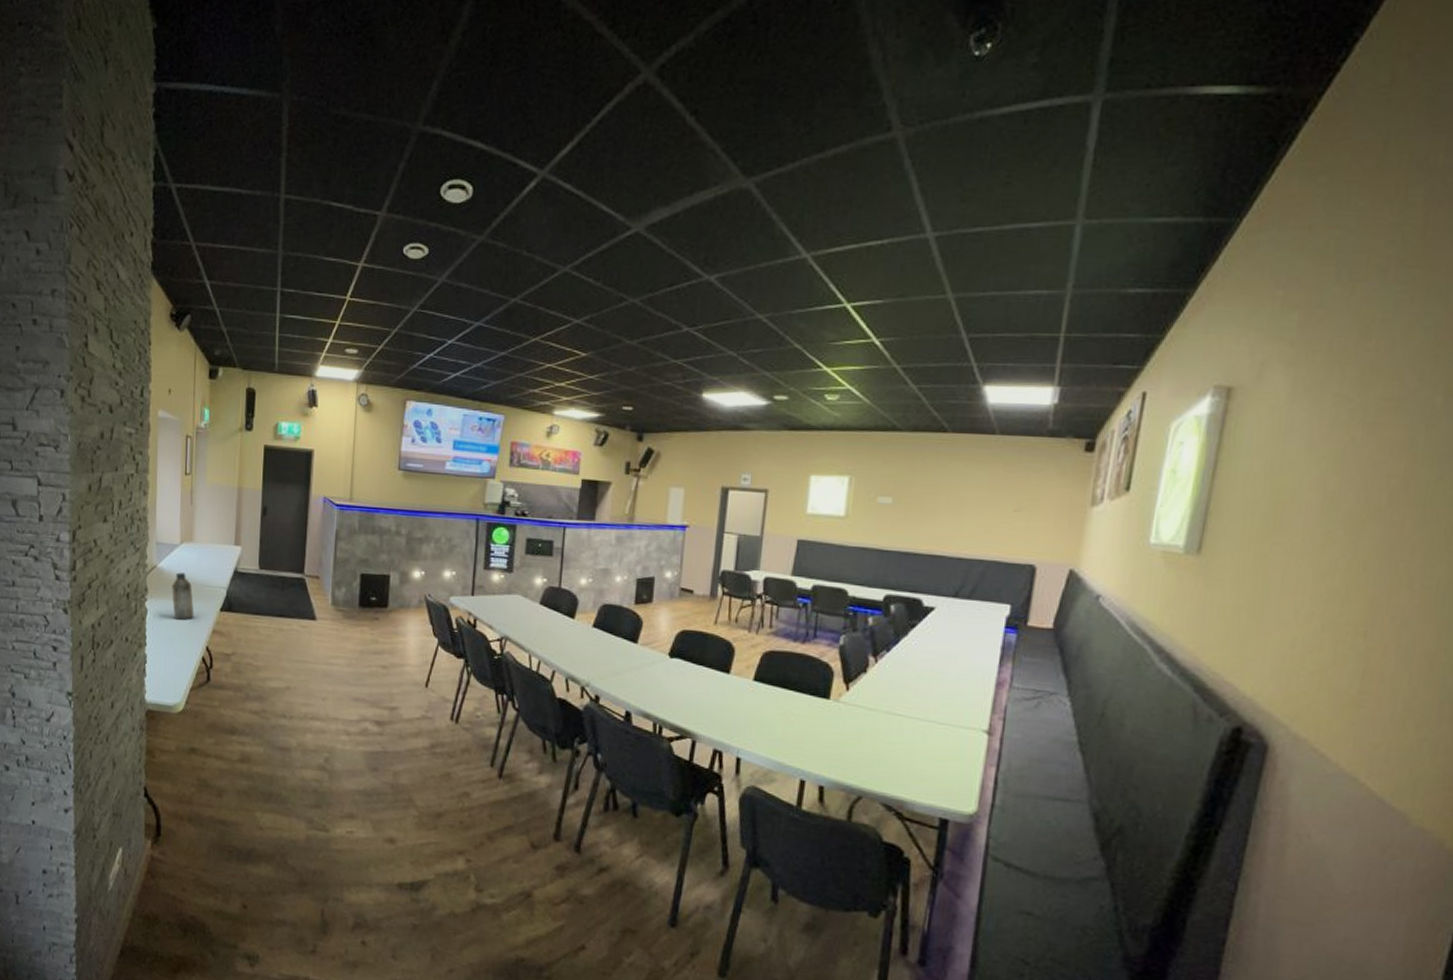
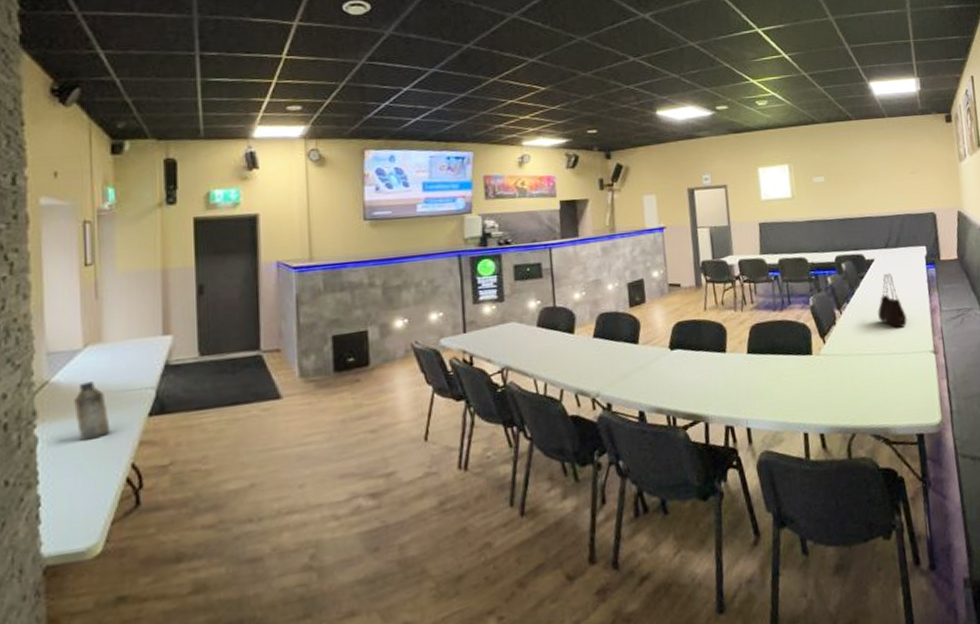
handbag: none [923,627,962,695] -> present [877,273,907,328]

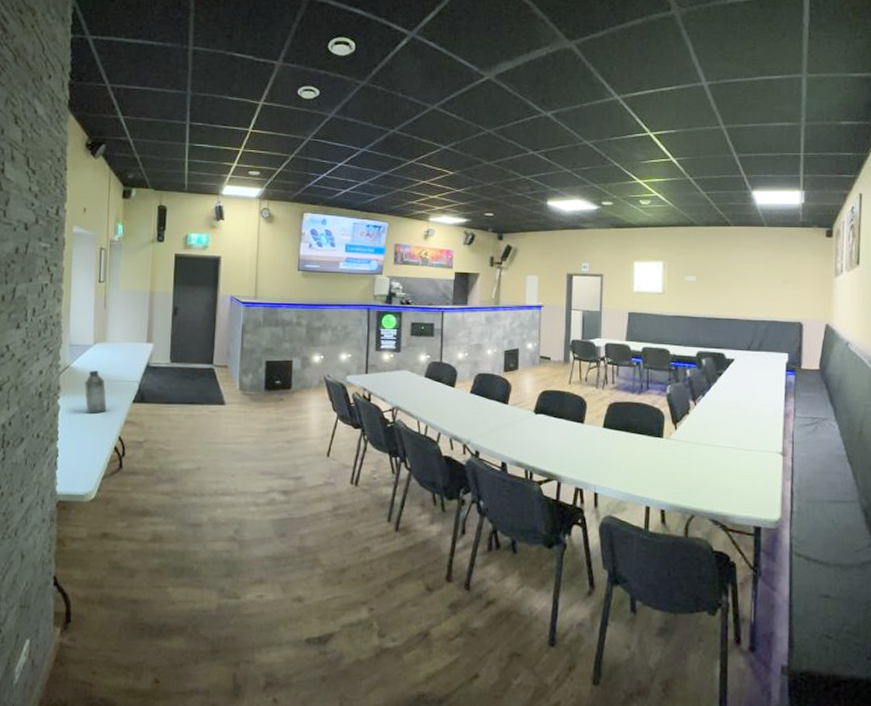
handbag: present [877,273,907,328] -> none [731,373,759,426]

